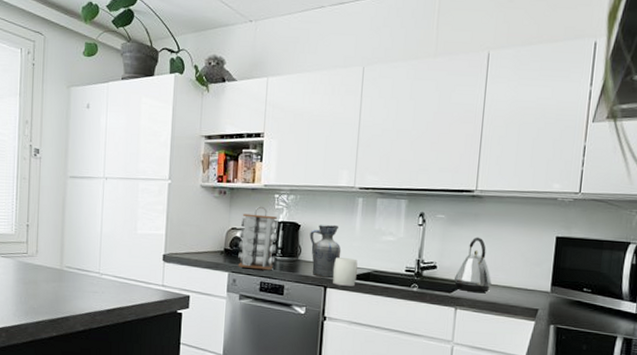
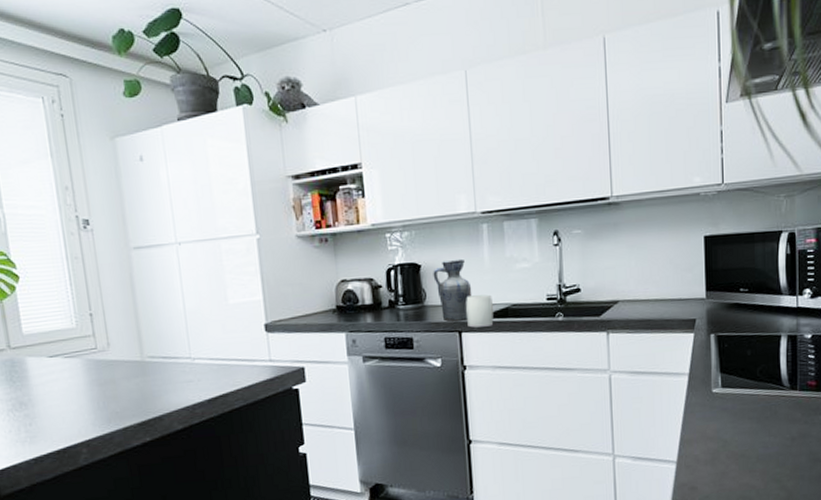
spice rack: present [238,206,279,271] -> none [350,249,398,326]
kettle: present [453,237,492,293] -> none [601,249,643,312]

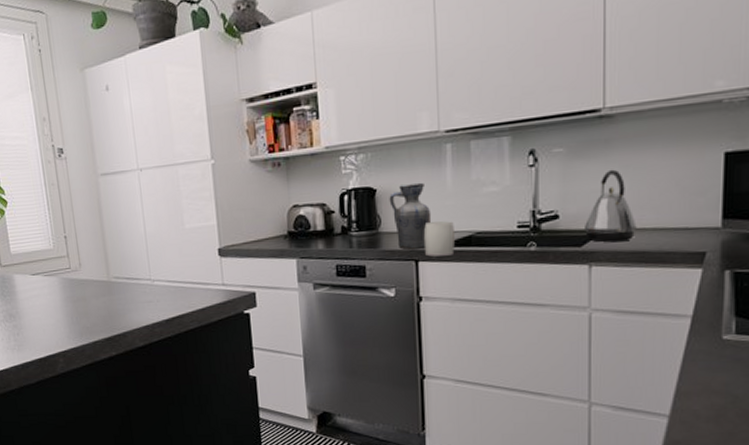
kettle: none [601,249,643,312] -> present [583,169,637,243]

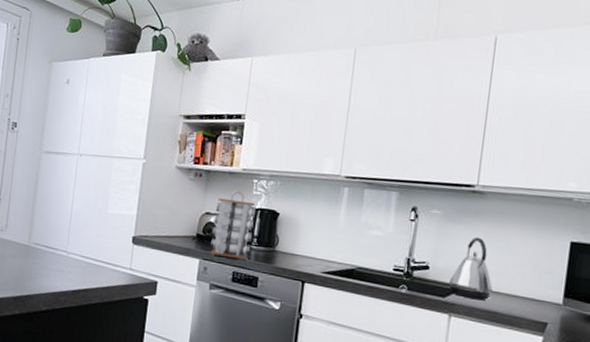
spice rack: none [303,173,351,252] -> present [210,191,256,260]
ceramic jug: present [389,182,432,251] -> none [288,214,323,273]
mug: present [423,221,455,257] -> none [311,250,340,283]

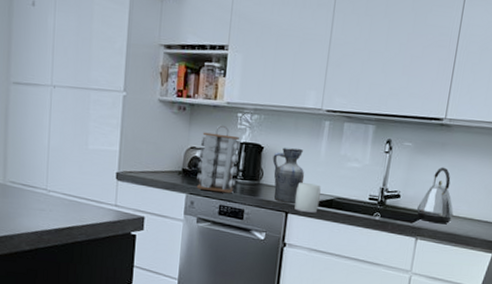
ceramic jug: none [288,214,323,273] -> present [272,147,305,205]
mug: none [311,250,340,283] -> present [294,182,321,213]

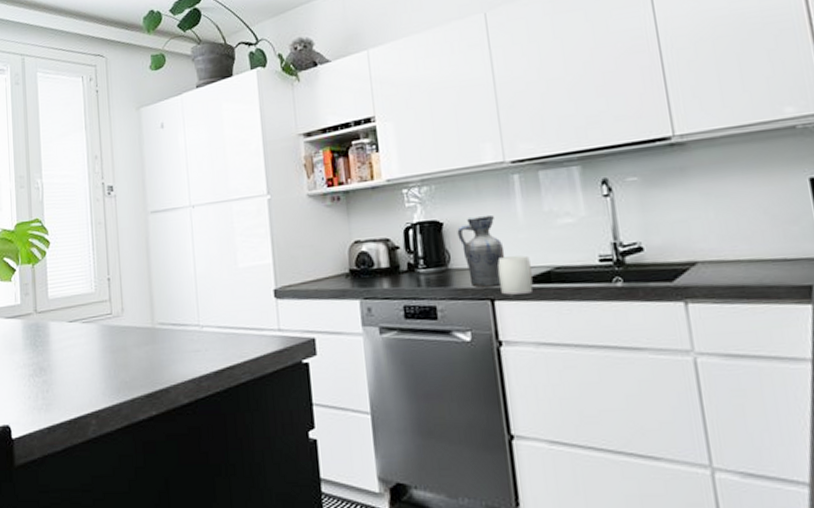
spice rack: present [196,124,241,194] -> none [365,207,419,292]
kettle: present [416,167,454,224] -> none [672,197,731,277]

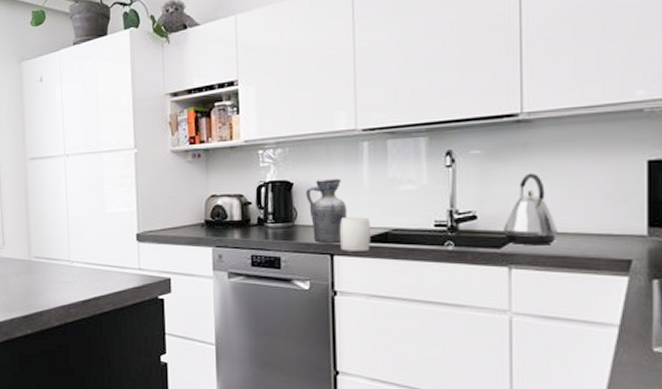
kettle: none [672,197,731,277] -> present [502,173,558,246]

